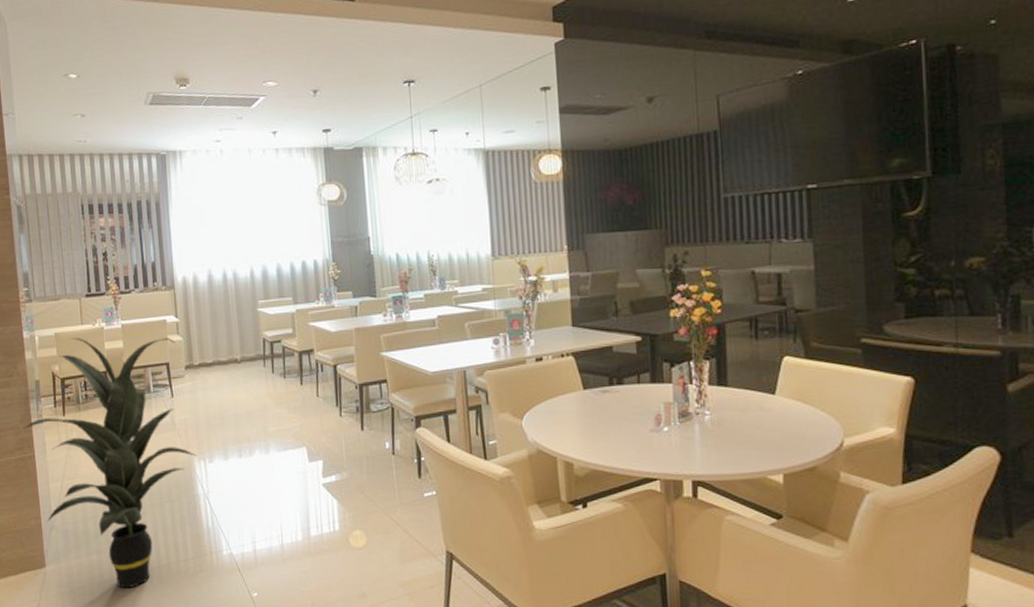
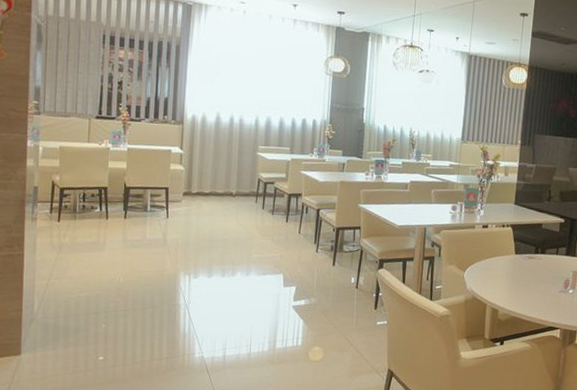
indoor plant: present [23,338,197,589] -> none [15,153,183,380]

